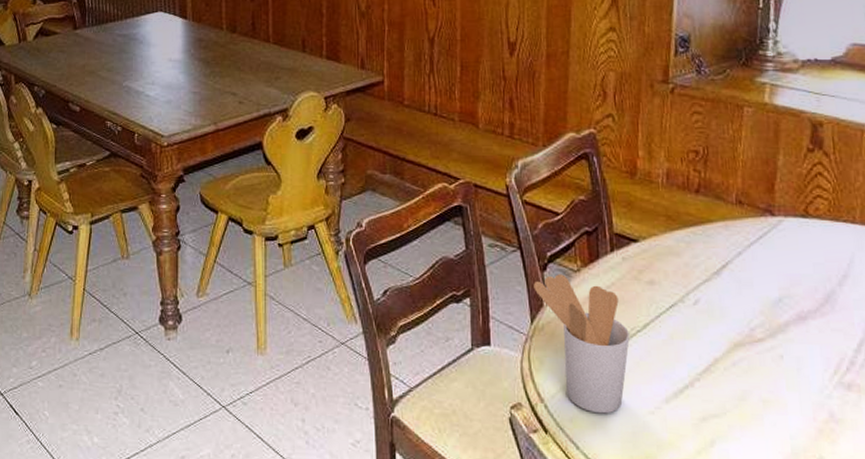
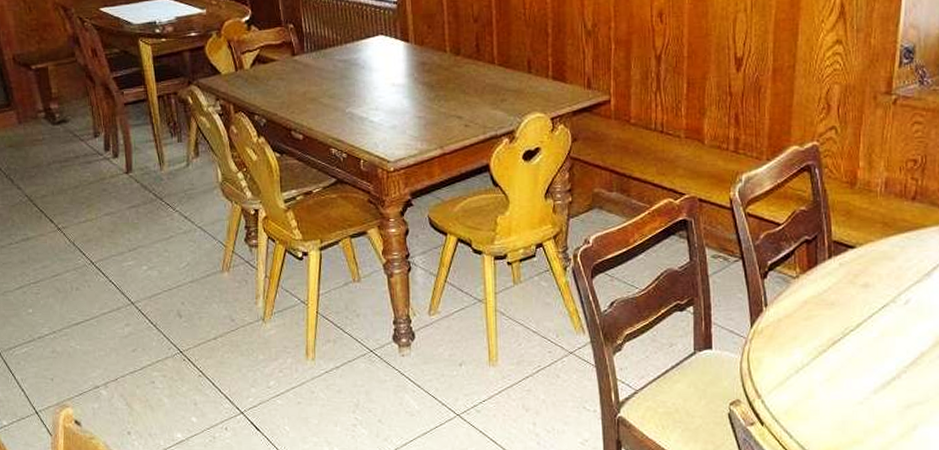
utensil holder: present [533,274,630,414] -> none [754,281,843,406]

